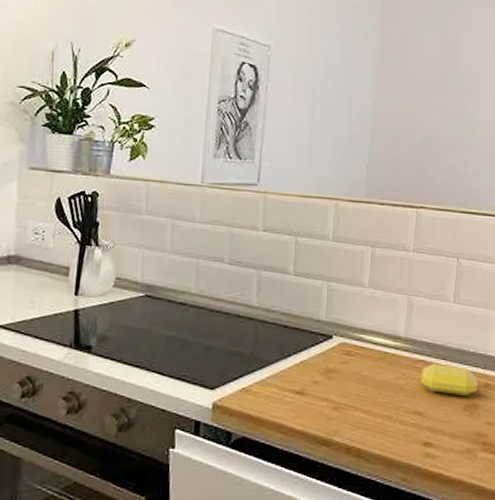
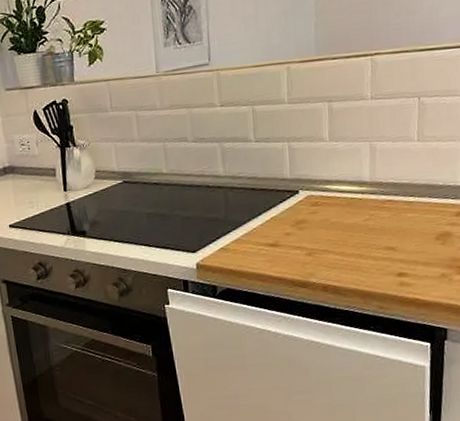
soap bar: present [420,363,477,396] -> none [389,200,449,228]

